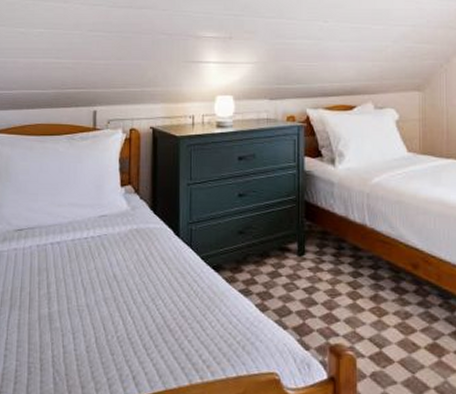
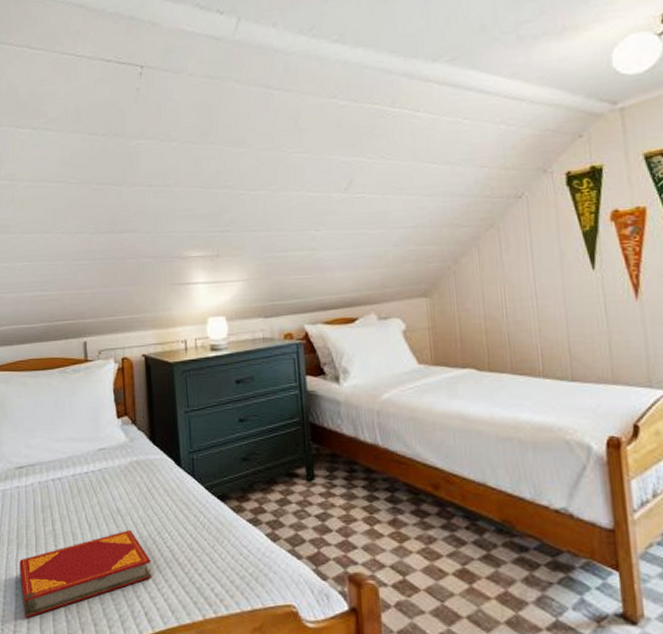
hardback book: none [10,295,143,379] -> present [19,529,152,618]

